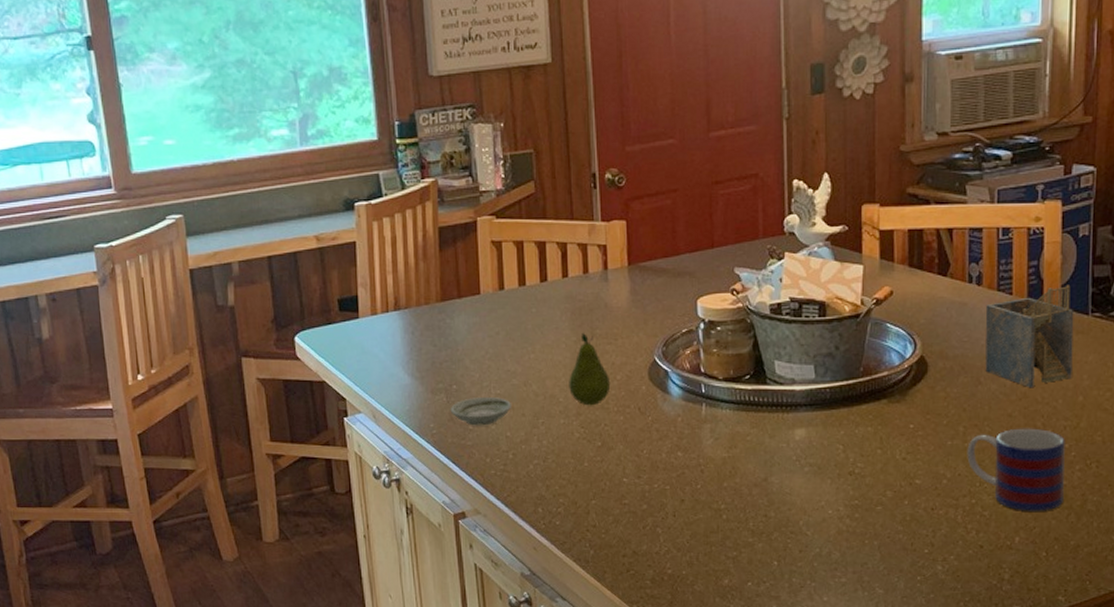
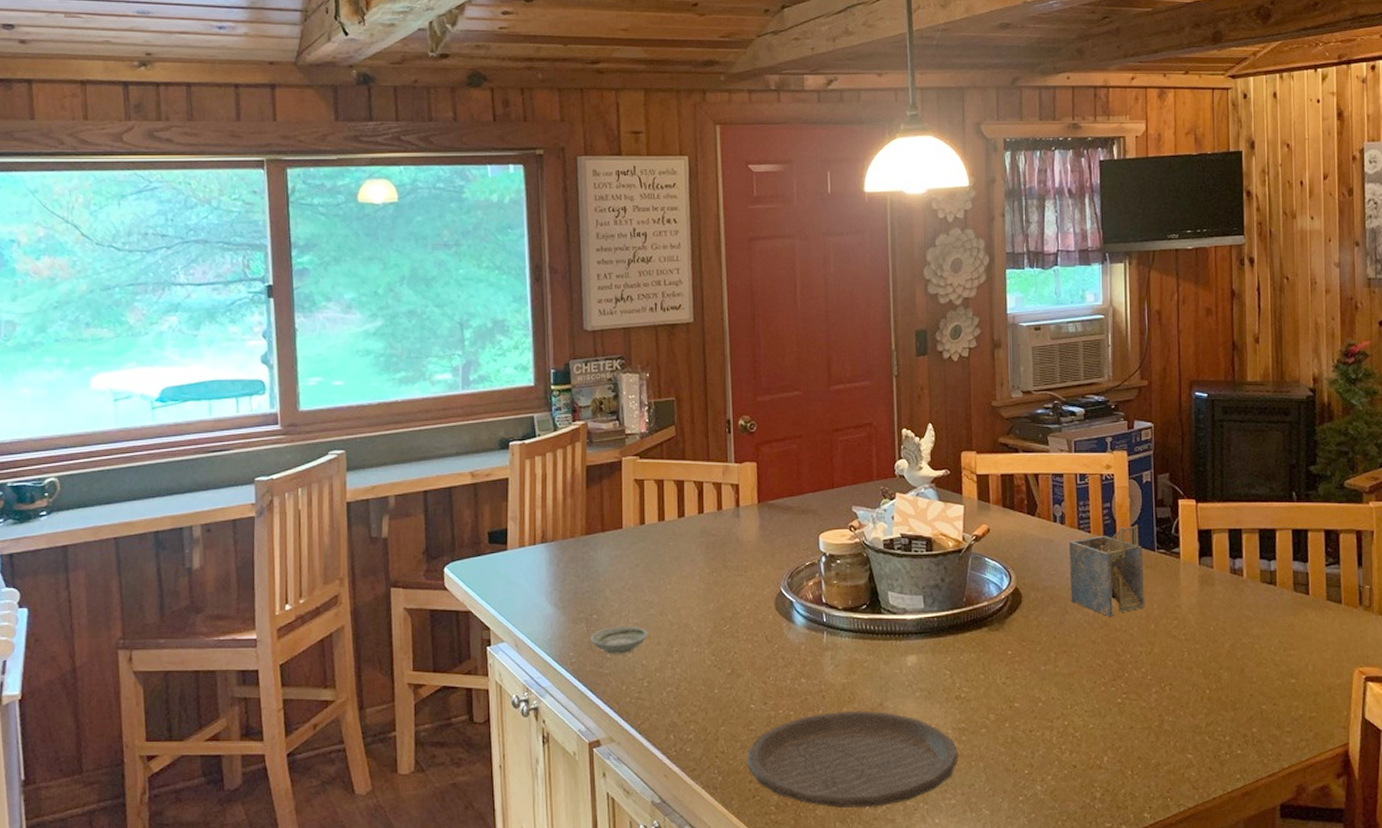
fruit: present [569,332,611,406] -> none [702,564,741,635]
plate: none [620,486,851,583] -> present [747,710,959,808]
mug: present [967,428,1065,511] -> none [1058,654,1143,732]

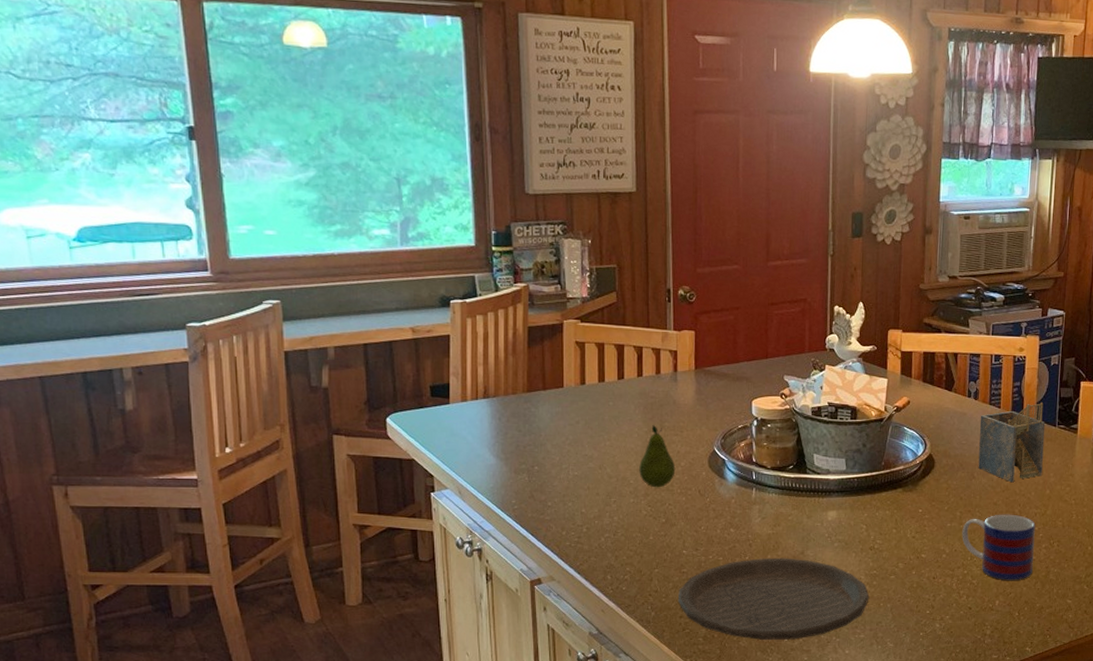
saucer: present [589,626,648,654] -> none [531,478,587,503]
fruit: none [702,564,741,635] -> present [639,424,676,488]
mug: none [1058,654,1143,732] -> present [962,514,1036,580]

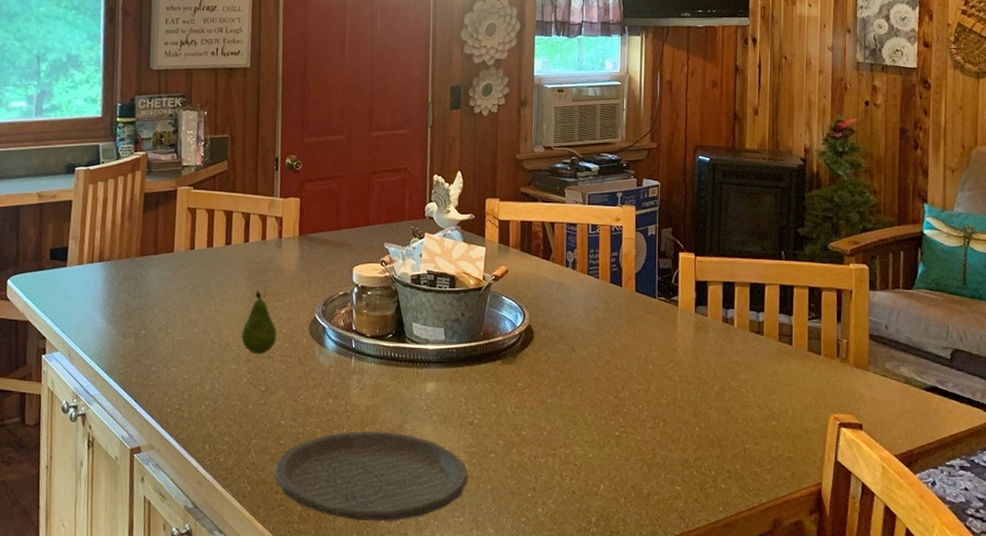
mug: present [962,514,1036,580] -> none [563,390,639,463]
napkin holder: present [978,402,1046,483] -> none [578,273,645,357]

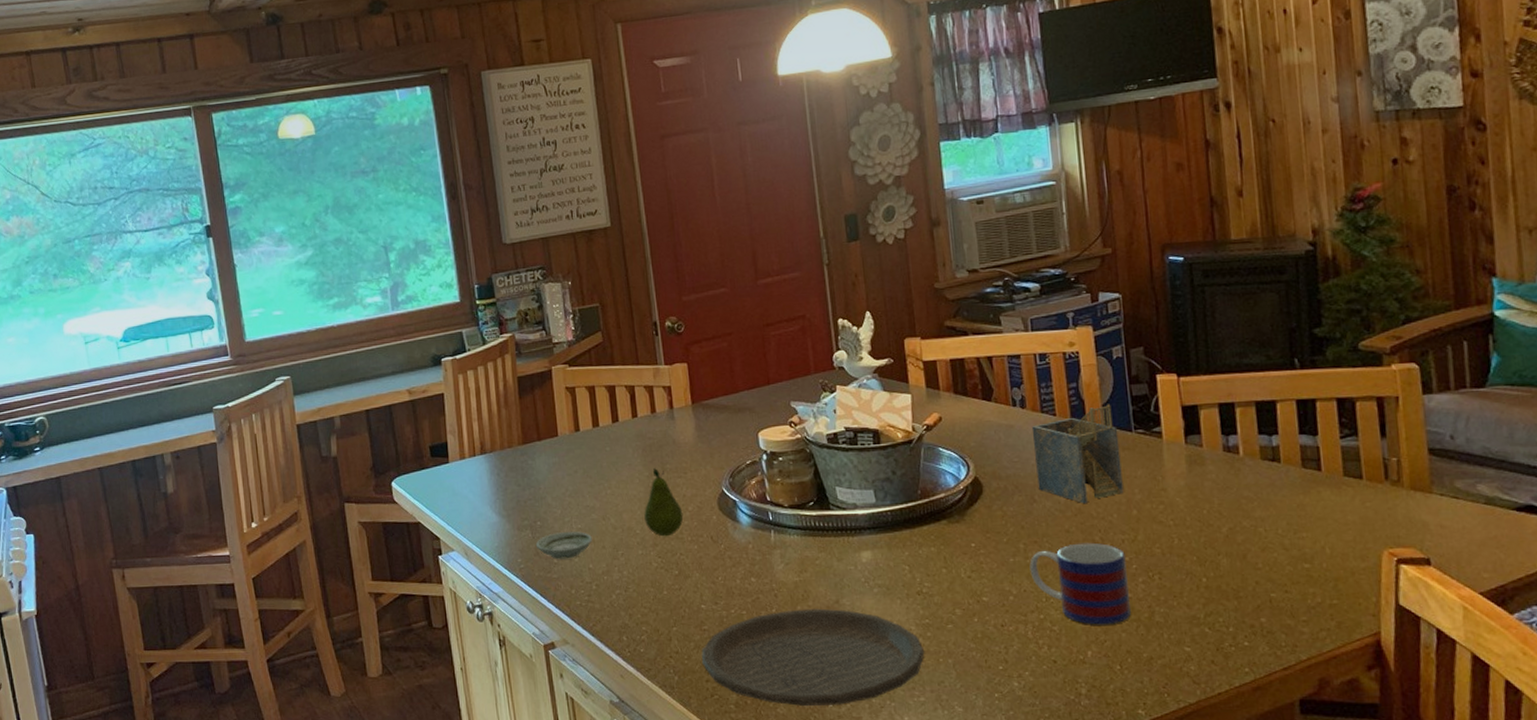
saucer: none [137,342,191,368] -> present [535,531,592,560]
mug: none [563,390,639,463] -> present [1029,542,1131,625]
napkin holder: none [578,273,645,357] -> present [1031,404,1124,504]

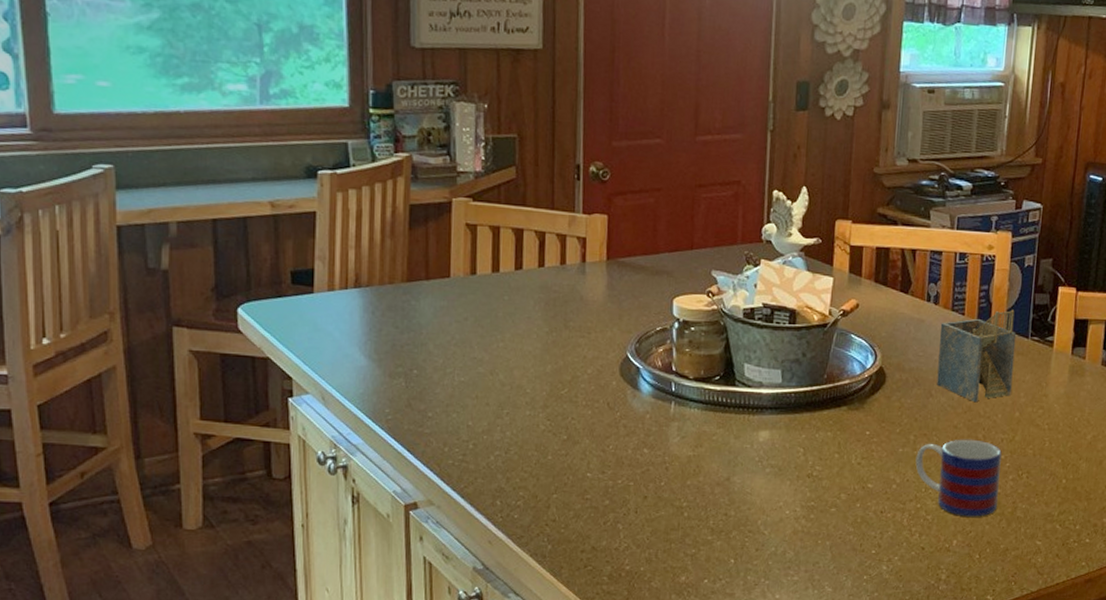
saucer: present [535,531,592,560] -> none [408,384,475,414]
fruit: present [644,467,684,537] -> none [537,323,581,399]
plate: present [701,608,925,706] -> none [580,484,806,581]

